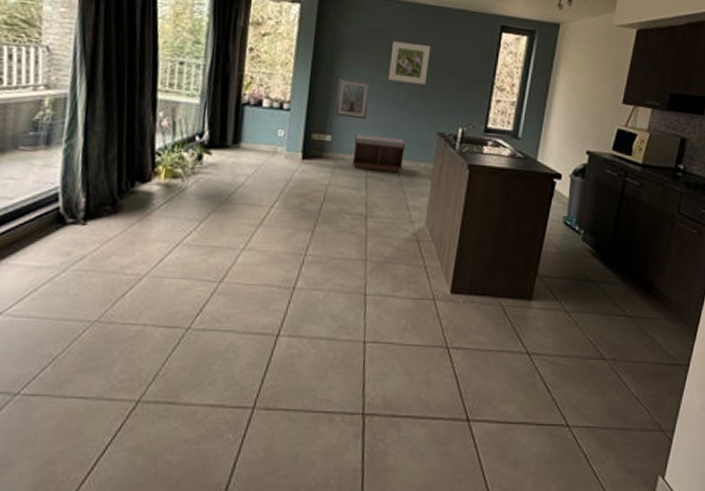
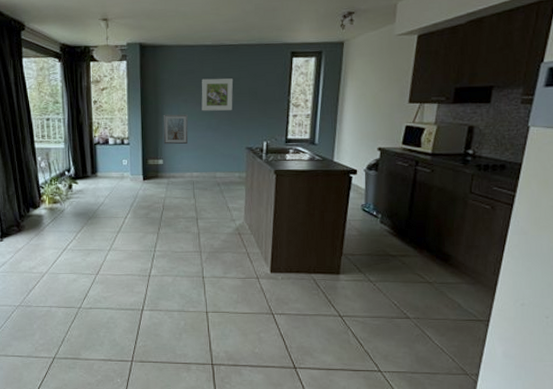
bench: present [352,134,406,173] -> none [181,155,222,183]

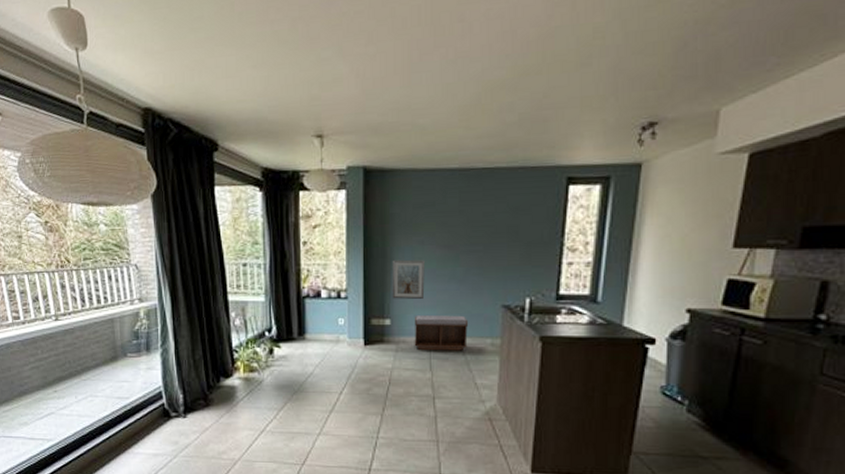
bench: none [181,155,222,183] -> present [414,315,469,351]
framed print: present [201,78,233,111] -> none [443,212,486,256]

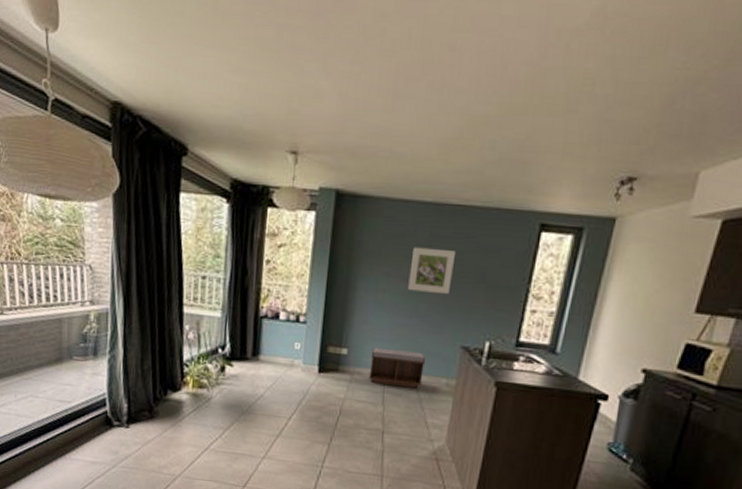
picture frame: present [392,259,425,300] -> none [351,288,388,333]
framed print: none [443,212,486,256] -> present [408,247,455,294]

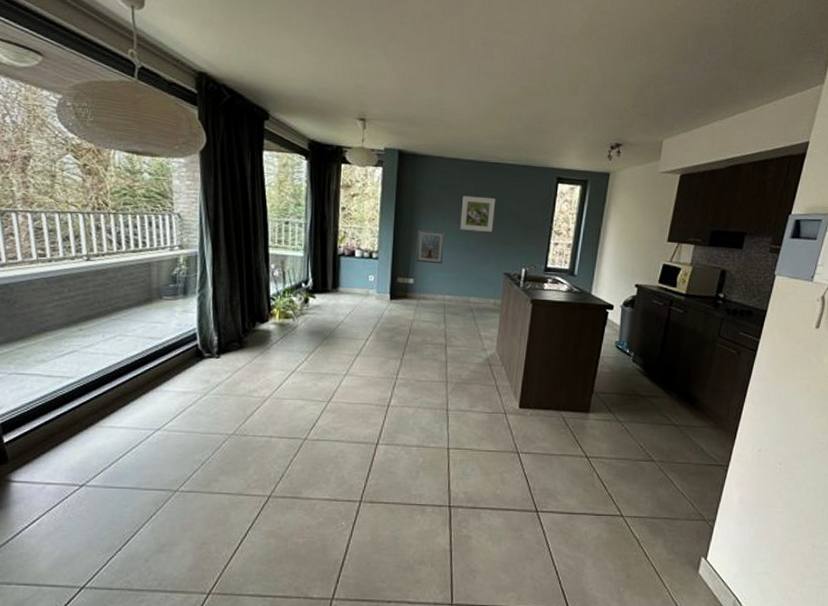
picture frame: none [351,288,388,333] -> present [416,229,445,264]
bench: present [368,348,426,388] -> none [432,277,477,308]

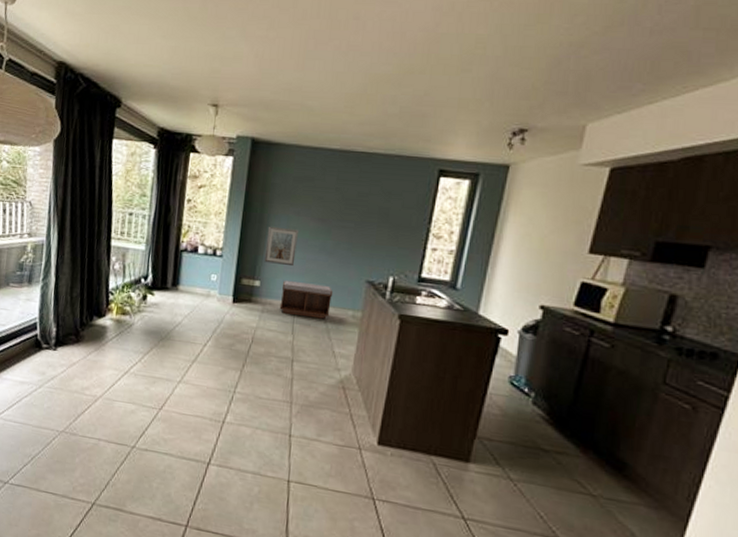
bench: none [432,277,477,308] -> present [279,281,334,319]
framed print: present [460,195,495,232] -> none [316,189,360,232]

